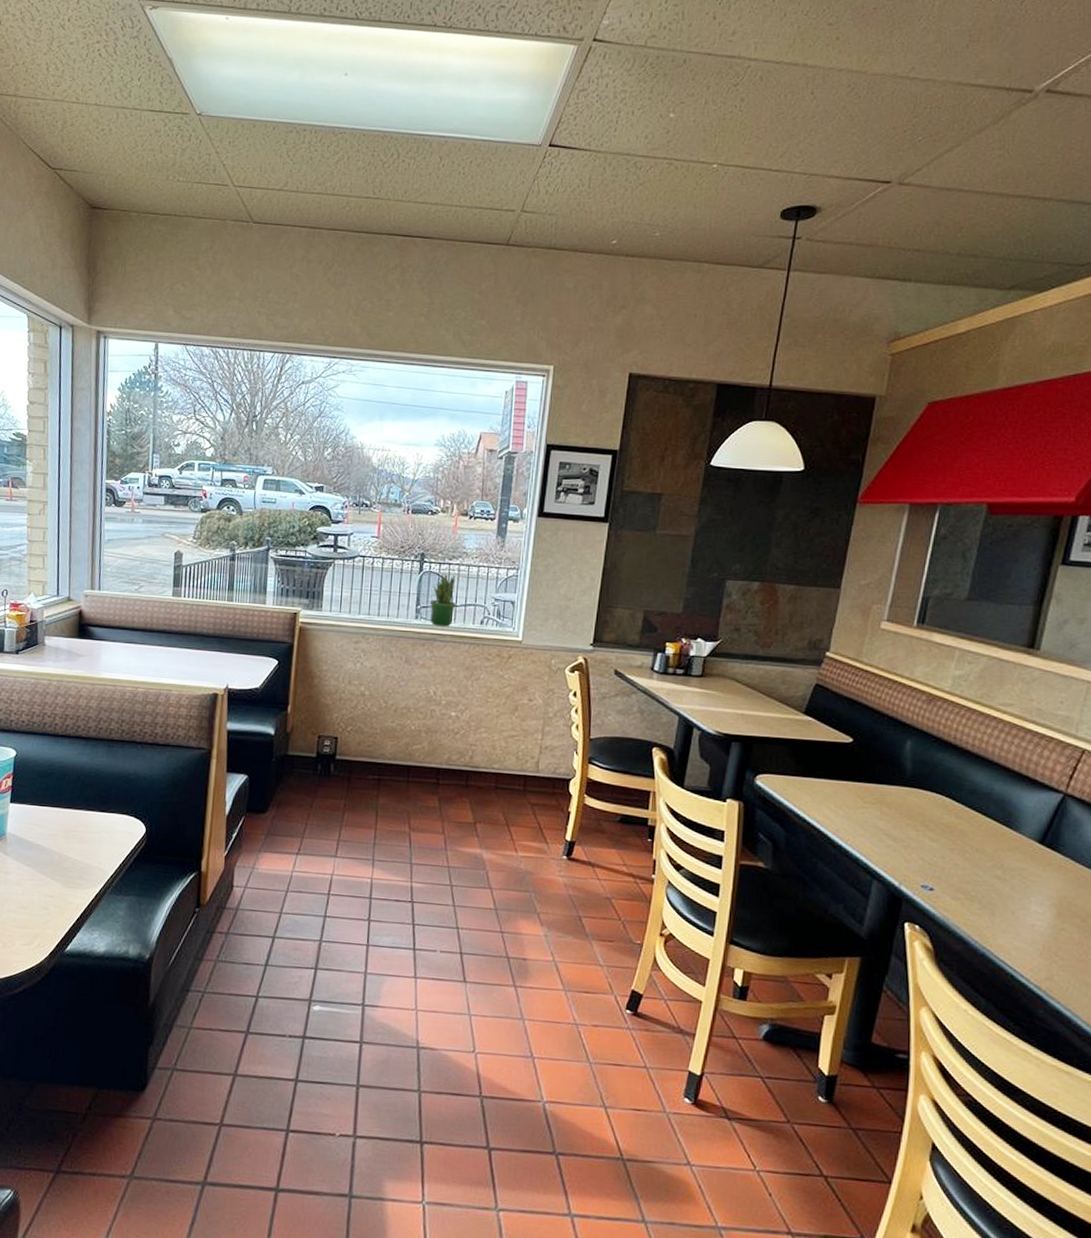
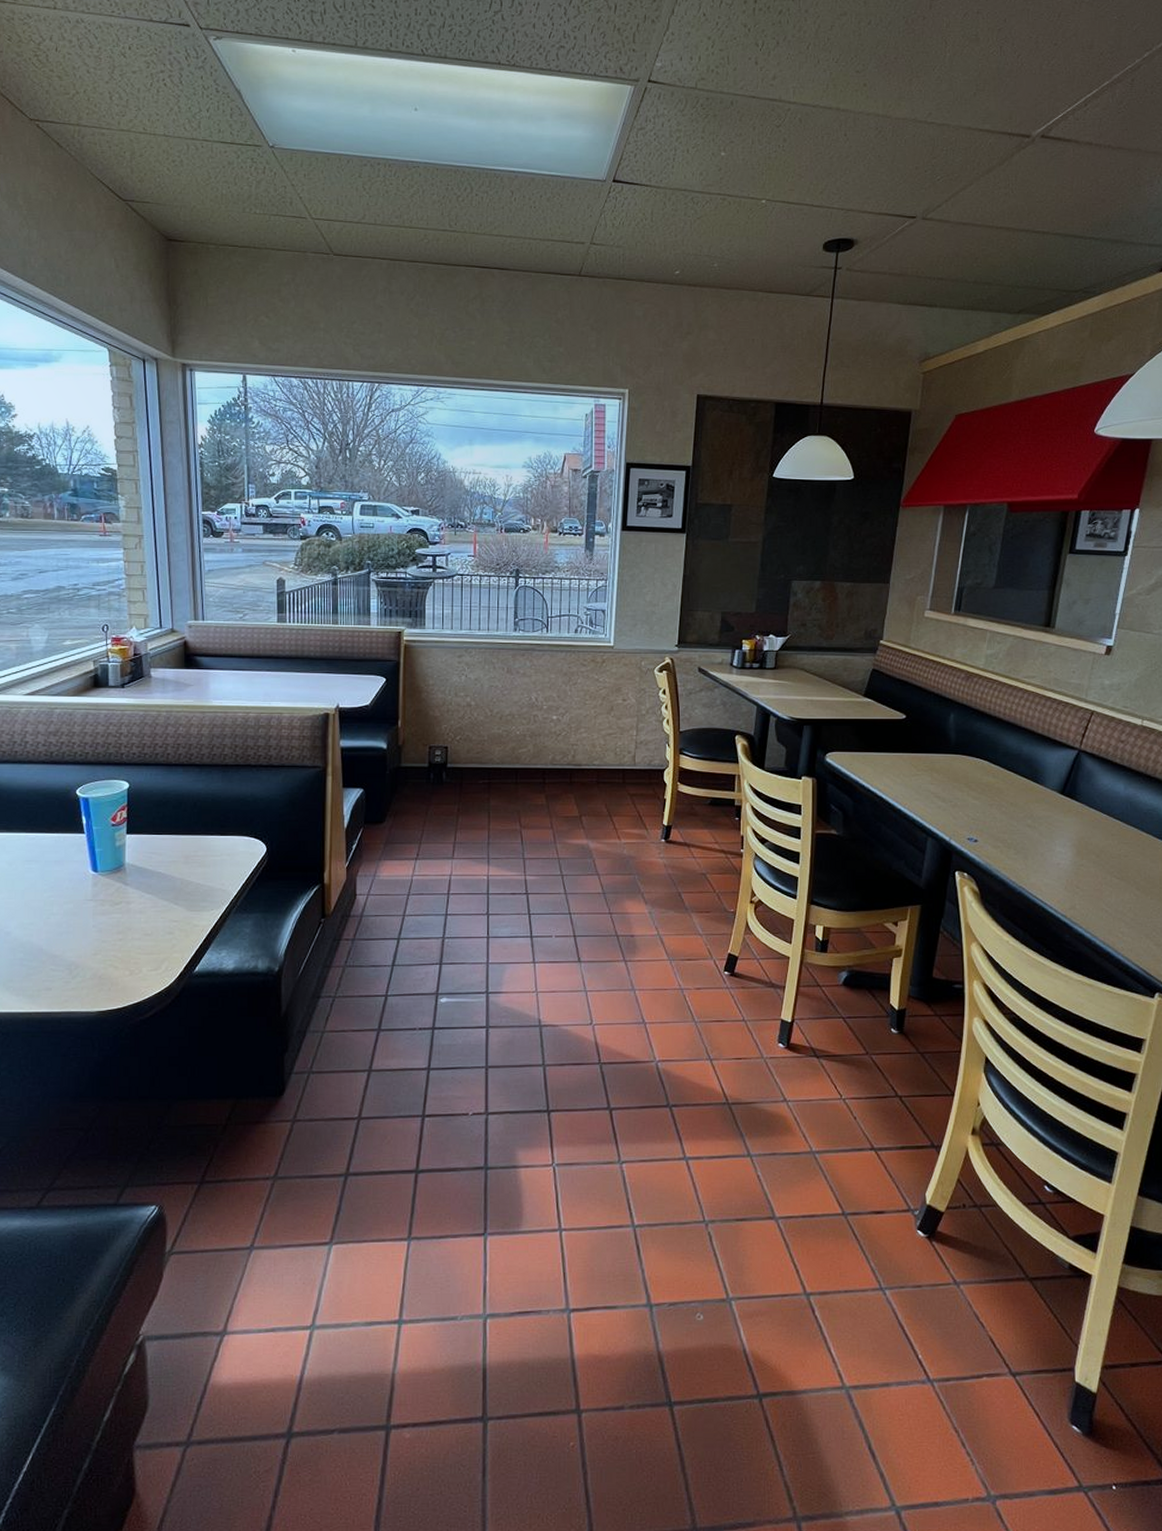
planter: present [430,573,457,627] -> none [527,587,552,637]

